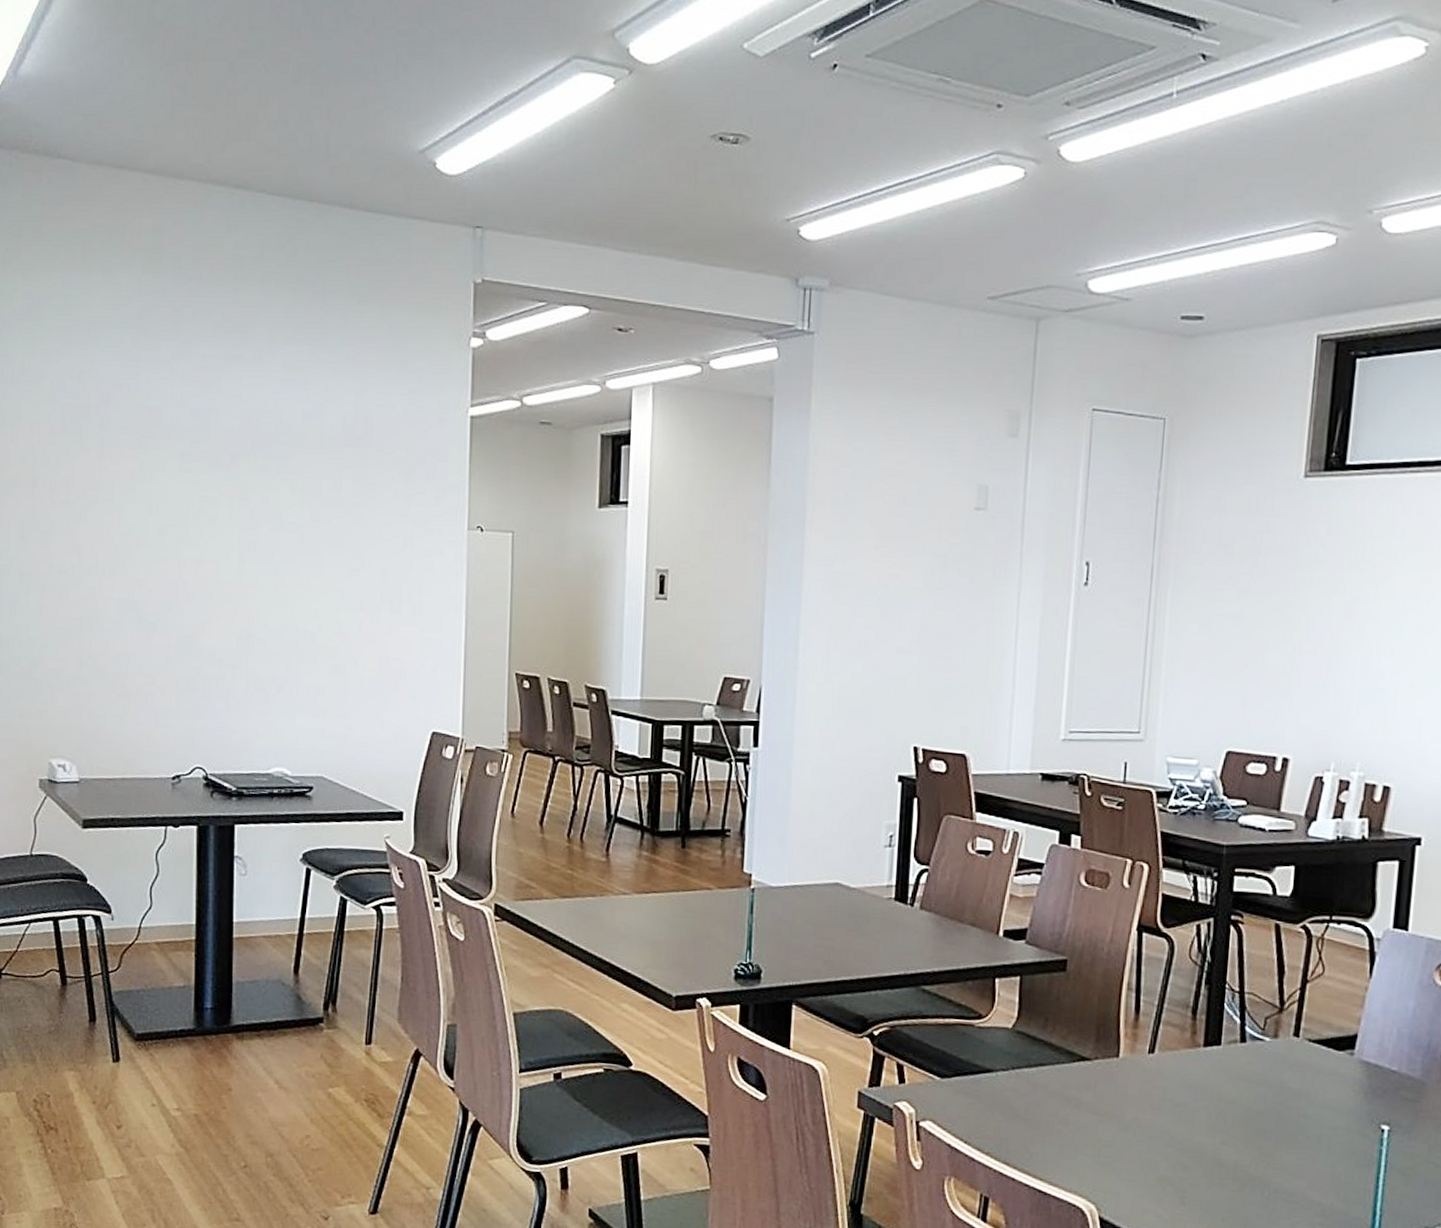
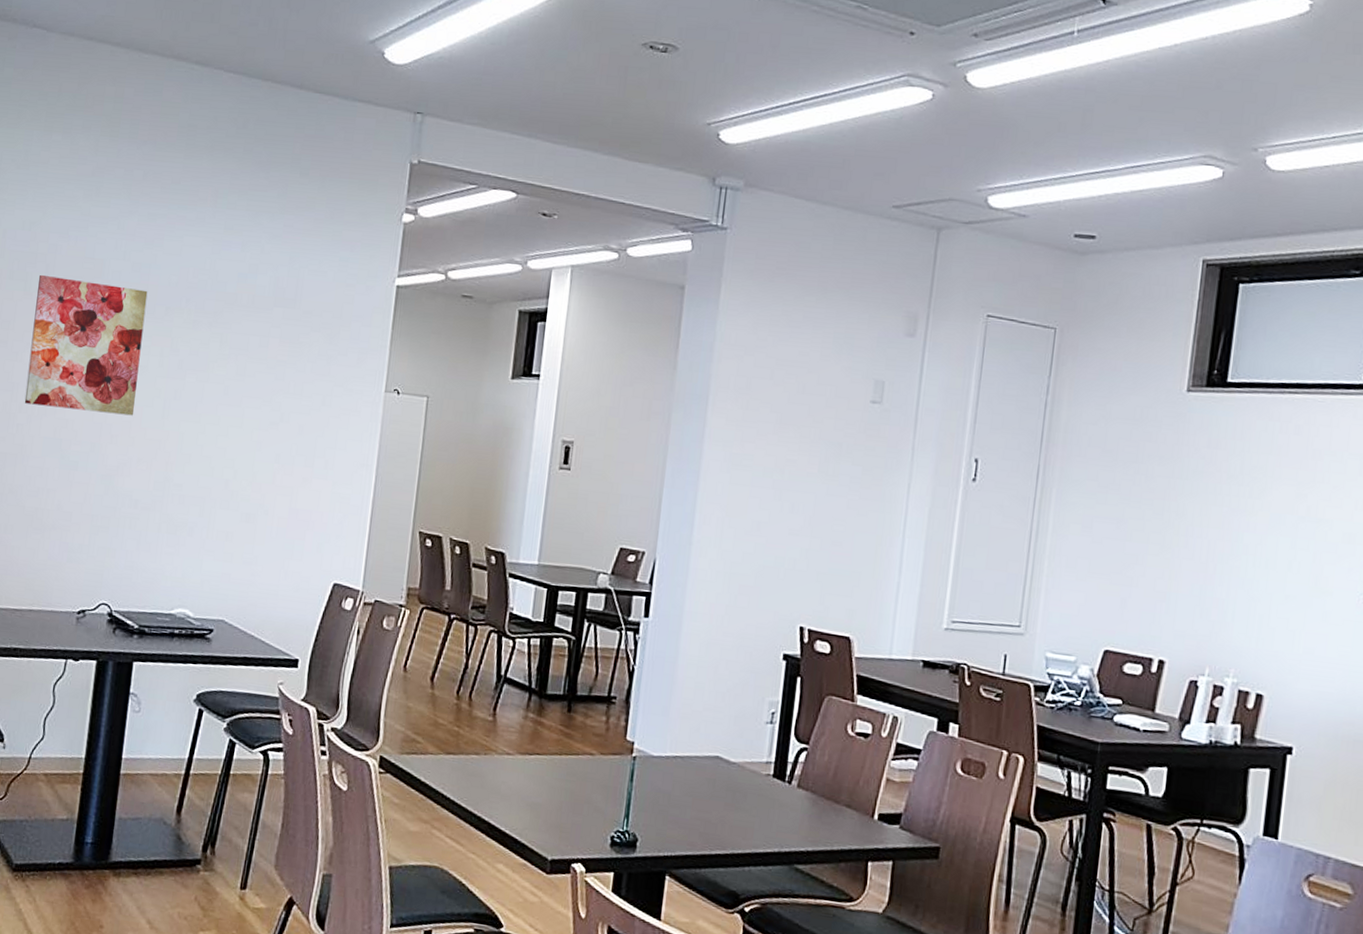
wall art: none [93,427,210,571] -> present [24,274,148,416]

